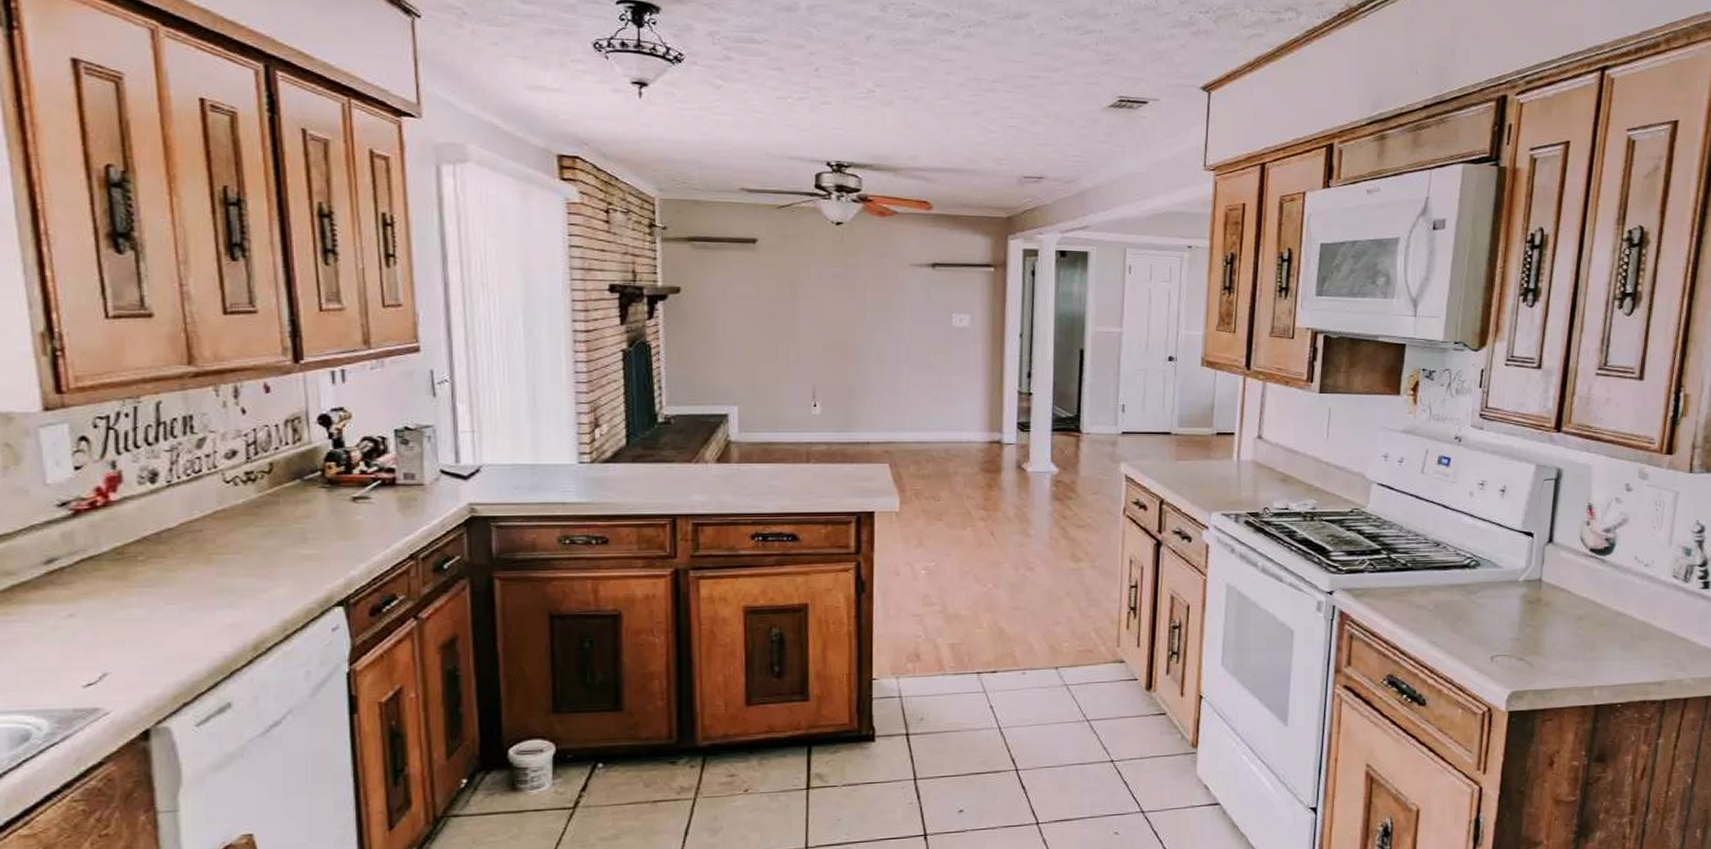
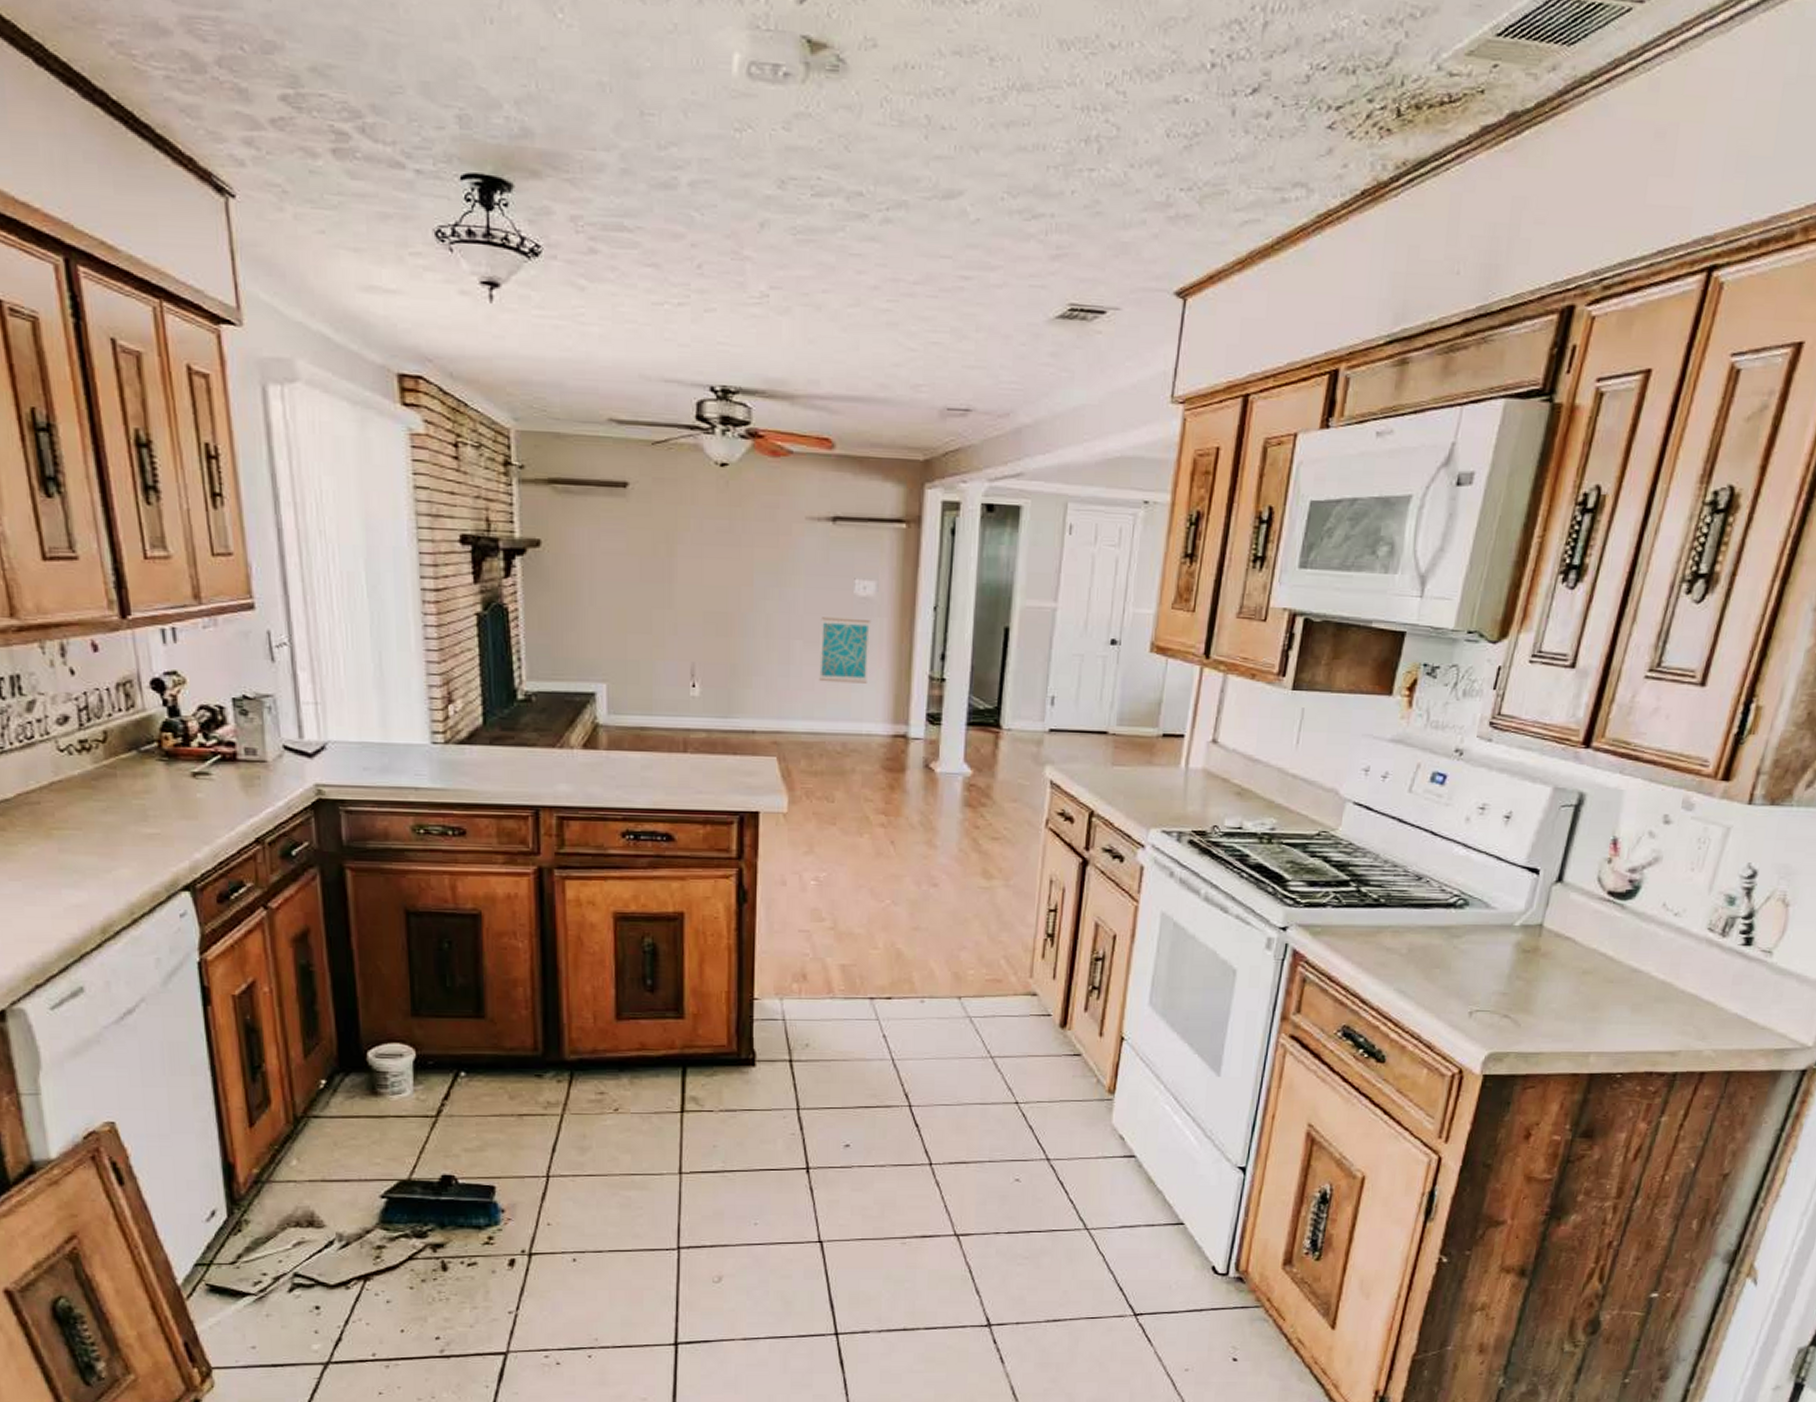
wall art: none [924,345,967,399] -> present [819,617,870,684]

